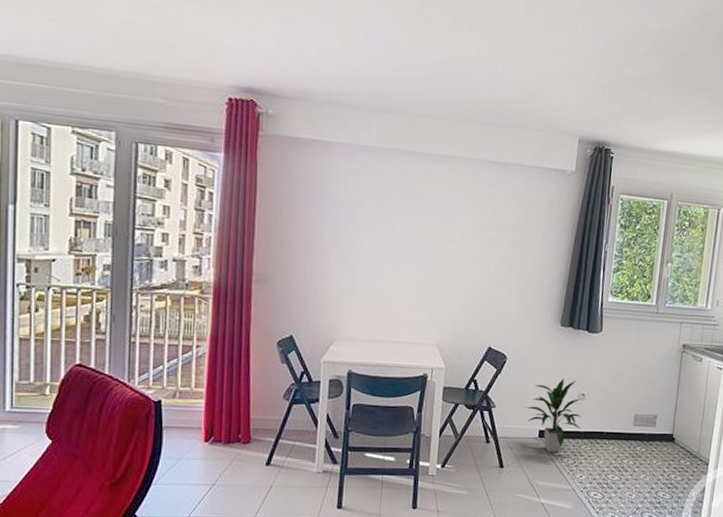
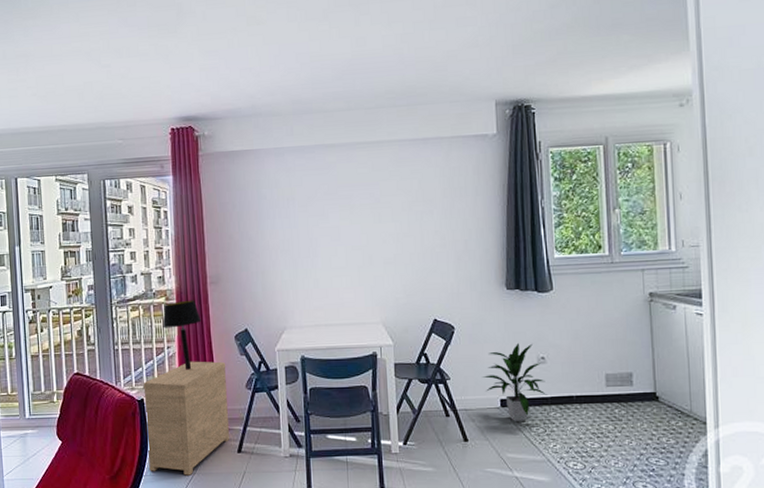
side table: none [160,364,264,486] -> present [143,361,229,476]
table lamp: none [193,296,241,373] -> present [162,300,201,370]

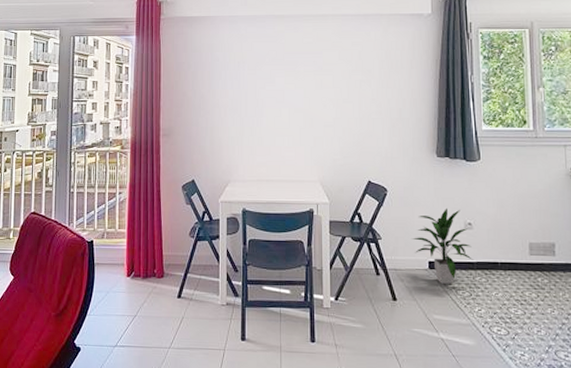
side table: present [143,361,229,476] -> none [93,207,172,318]
table lamp: present [162,300,201,370] -> none [116,150,152,215]

